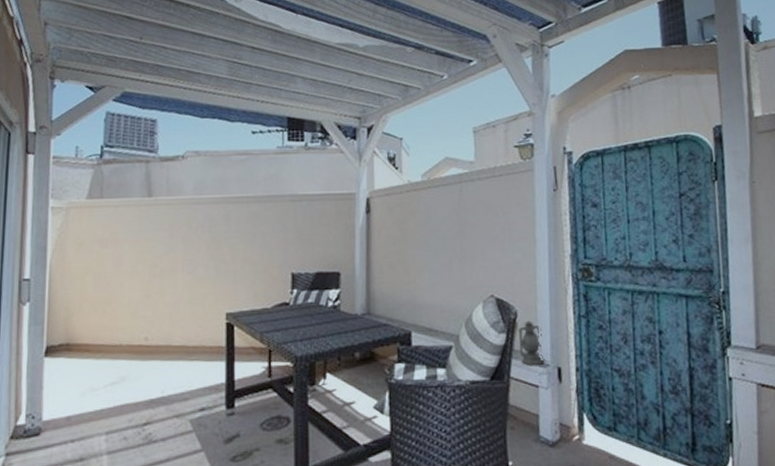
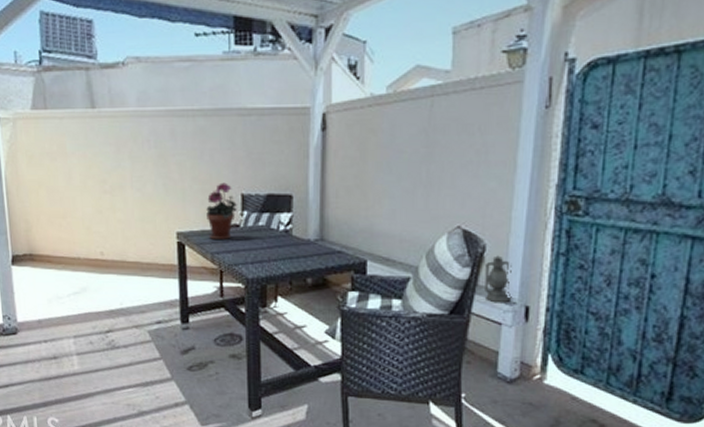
potted plant: none [257,263,288,320] -> present [206,182,238,241]

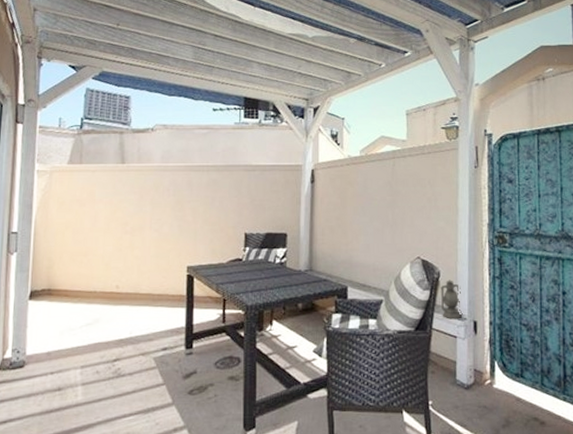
potted plant: present [206,182,238,241] -> none [214,224,242,273]

